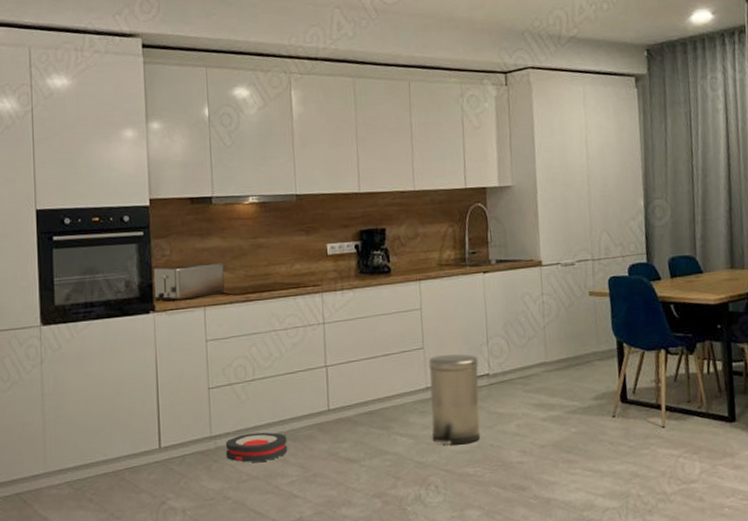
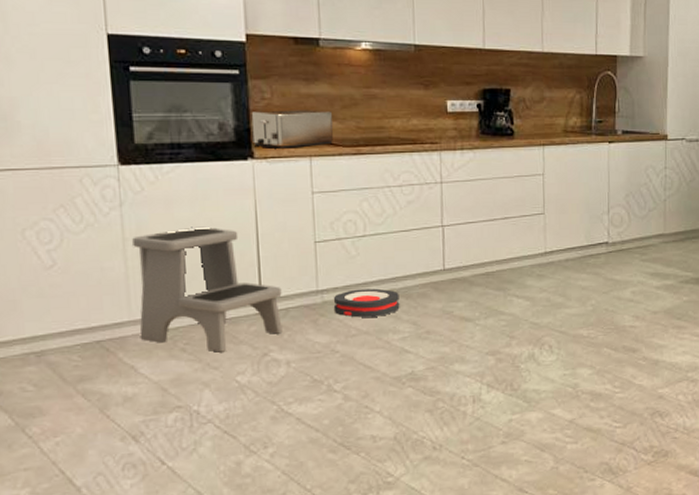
step stool: none [50,379,179,502] -> present [132,226,283,353]
pedal bin: present [428,354,481,446] -> none [548,221,598,309]

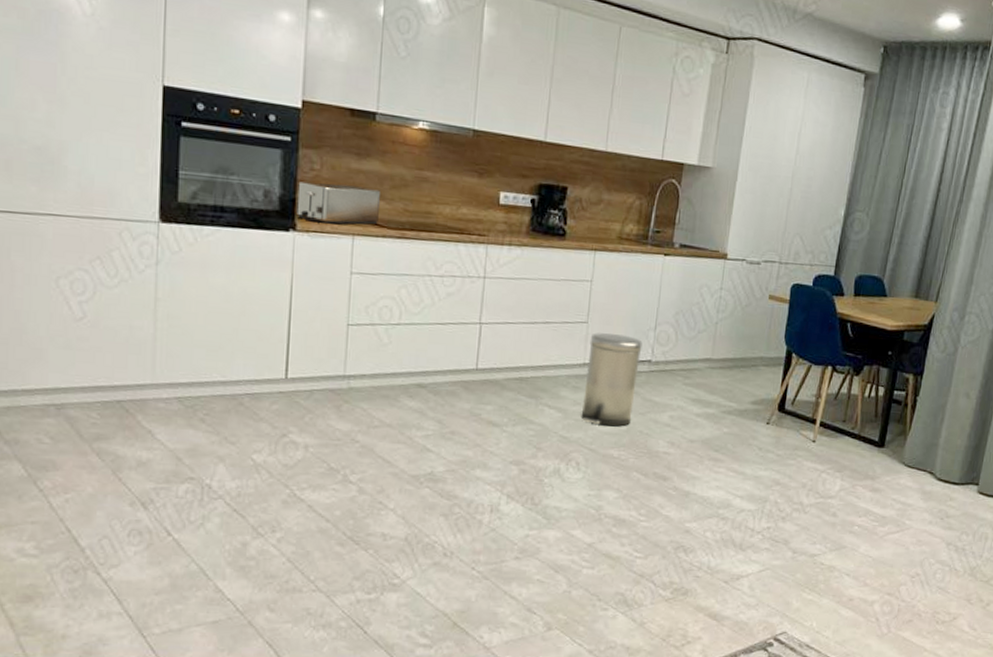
step stool: present [132,226,283,353] -> none [160,294,308,428]
robot vacuum: present [333,288,400,318] -> none [358,378,428,411]
pedal bin: none [548,221,598,309] -> present [581,333,643,427]

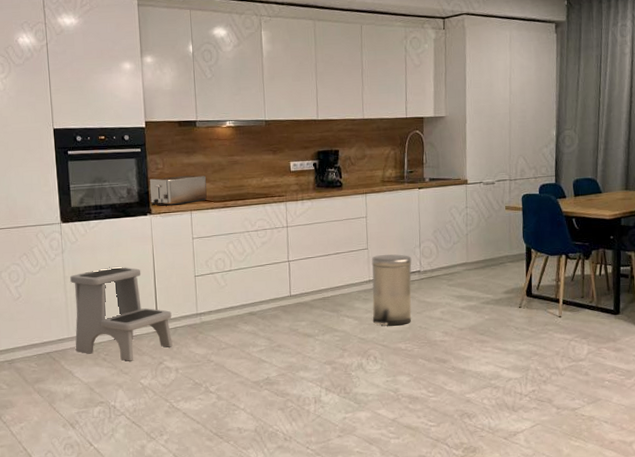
step stool: none [160,294,308,428] -> present [70,266,173,361]

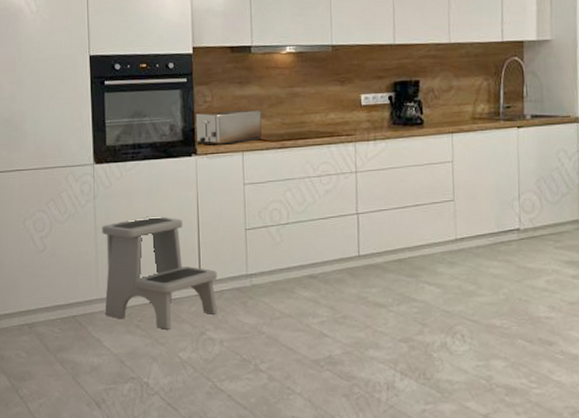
pedal bin: present [371,254,412,326] -> none [458,208,509,297]

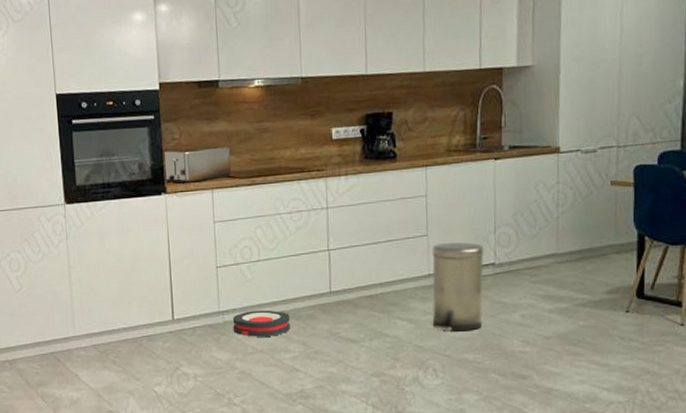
step stool: present [102,216,217,330] -> none [75,255,191,365]
robot vacuum: none [260,273,319,302] -> present [232,310,291,338]
pedal bin: none [458,208,509,297] -> present [432,242,484,332]

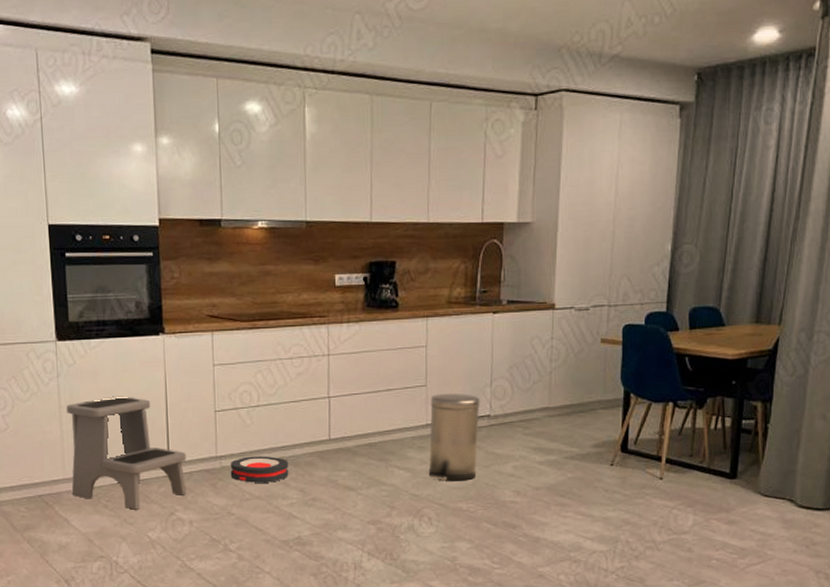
step stool: none [75,255,191,365] -> present [67,396,187,510]
toaster: present [164,145,231,184] -> none [162,286,233,325]

